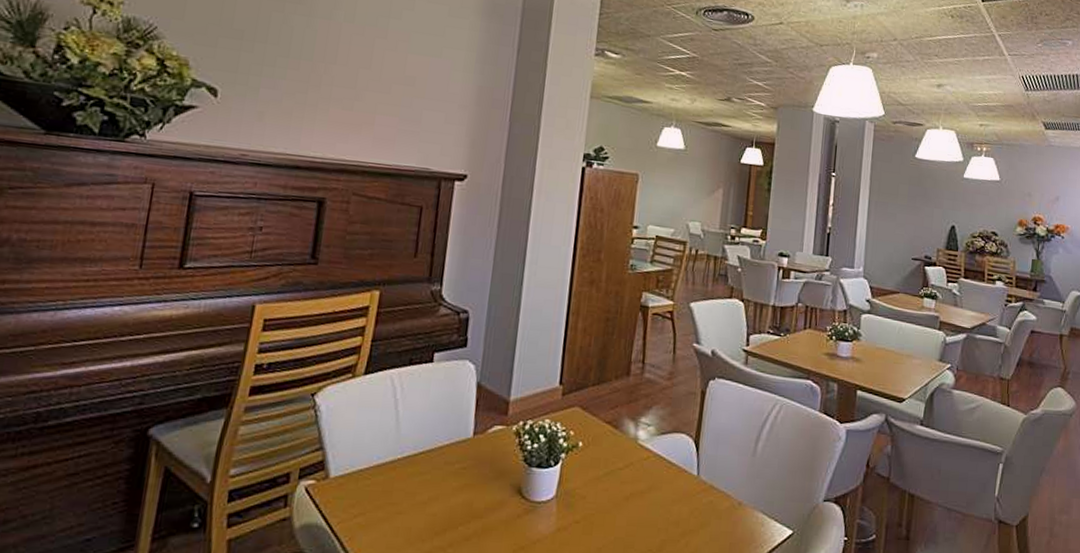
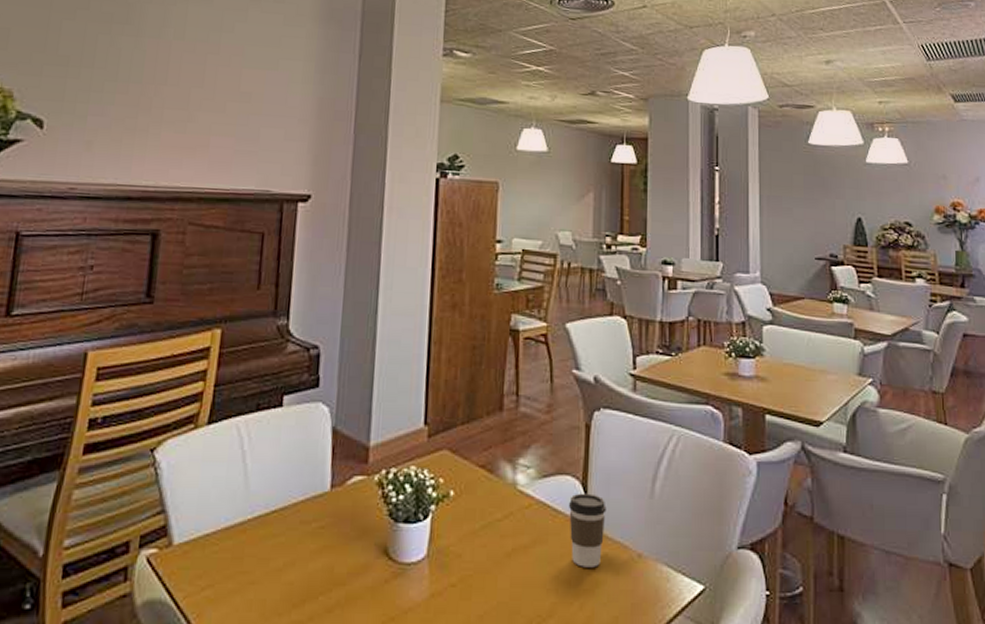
coffee cup: none [681,449,715,512] -> present [569,493,607,568]

